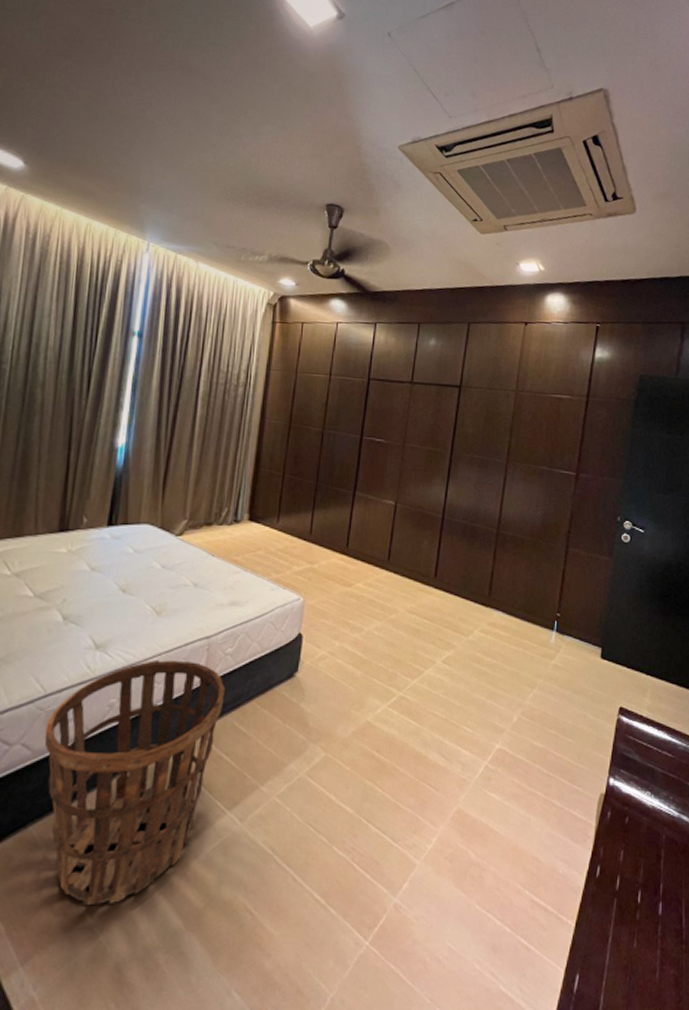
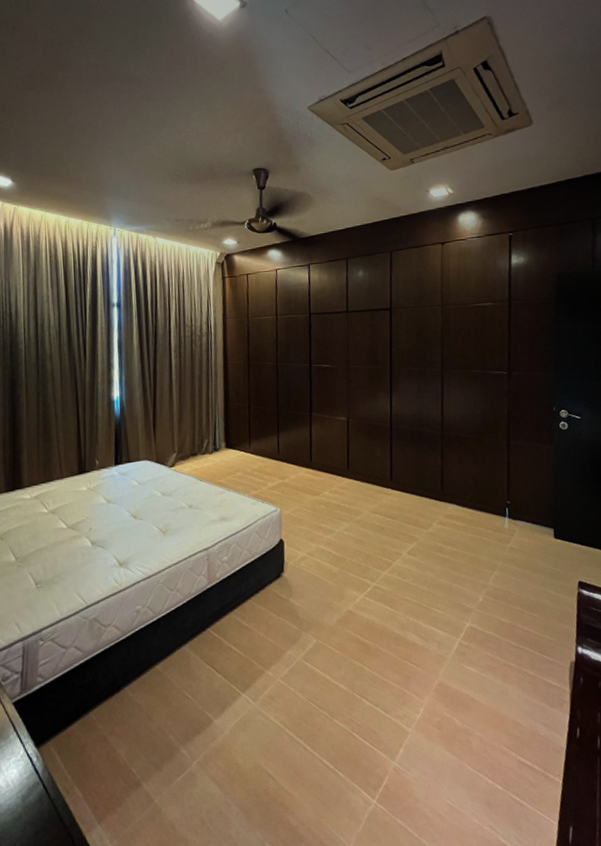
basket: present [44,660,226,905] -> none [90,570,227,774]

